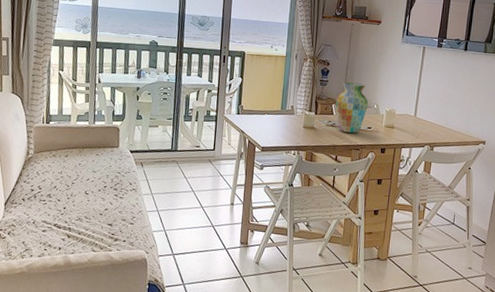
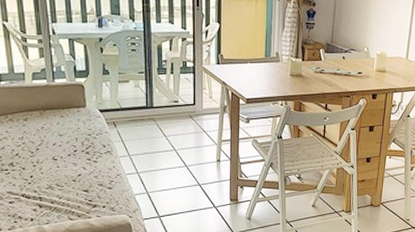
vase: present [335,82,368,133] -> none [323,24,358,79]

